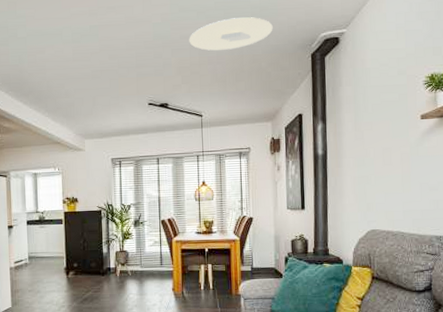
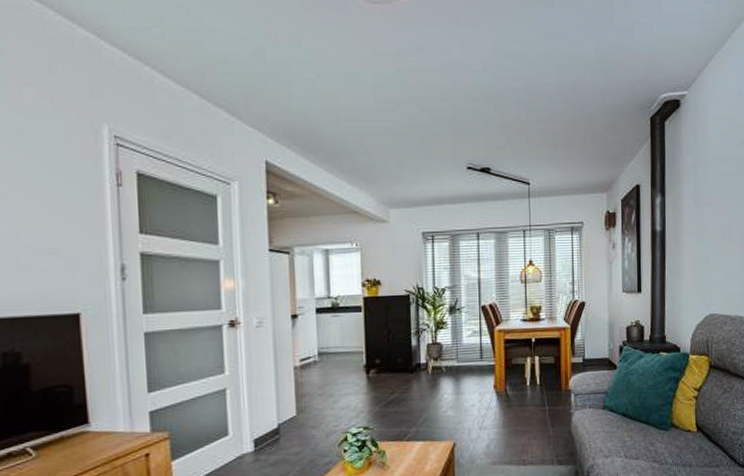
ceiling light: present [189,17,273,51] -> none [515,71,610,108]

